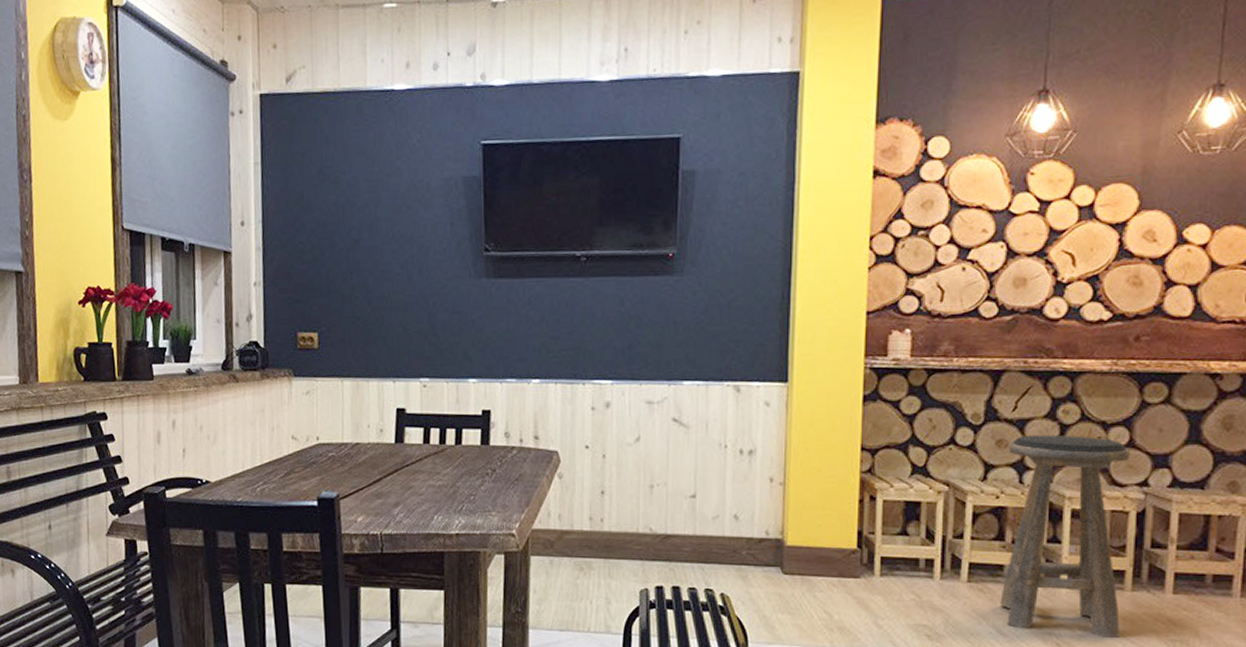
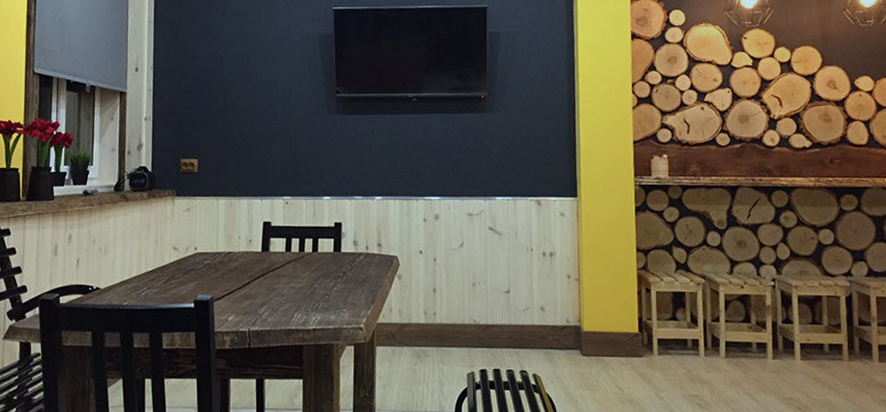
stool: present [1000,434,1130,638] -> none [747,236,844,400]

